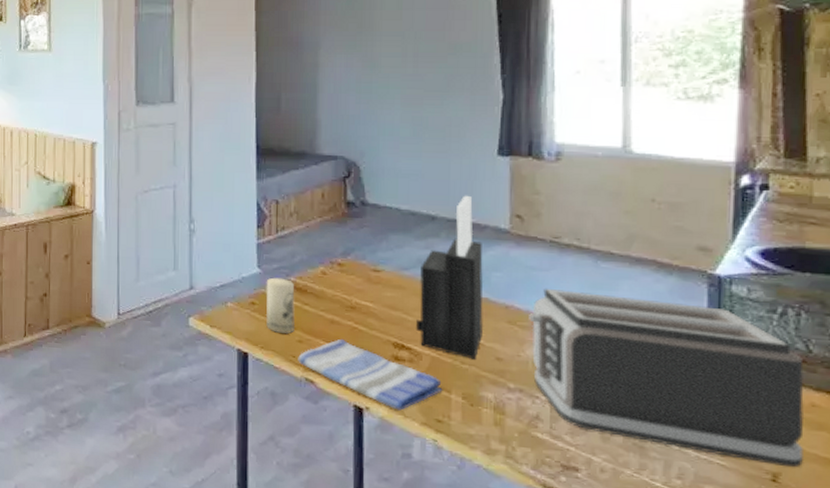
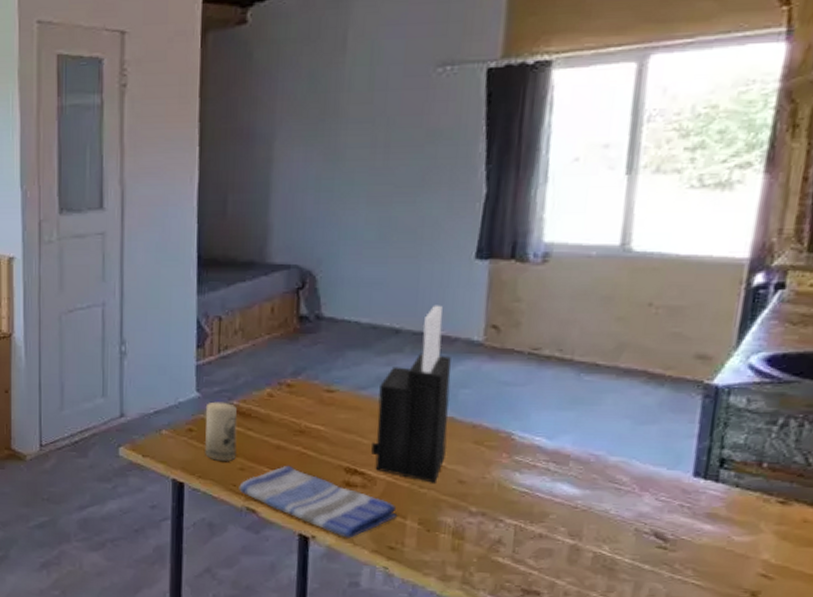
toaster: present [529,288,805,468] -> none [498,404,800,586]

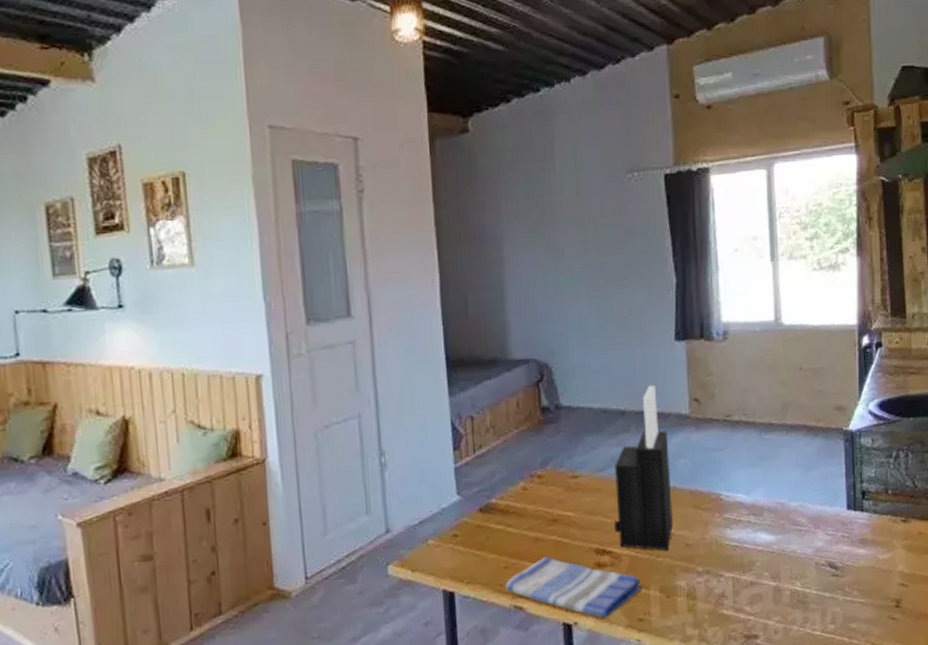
candle: present [204,401,238,462] -> none [467,502,501,563]

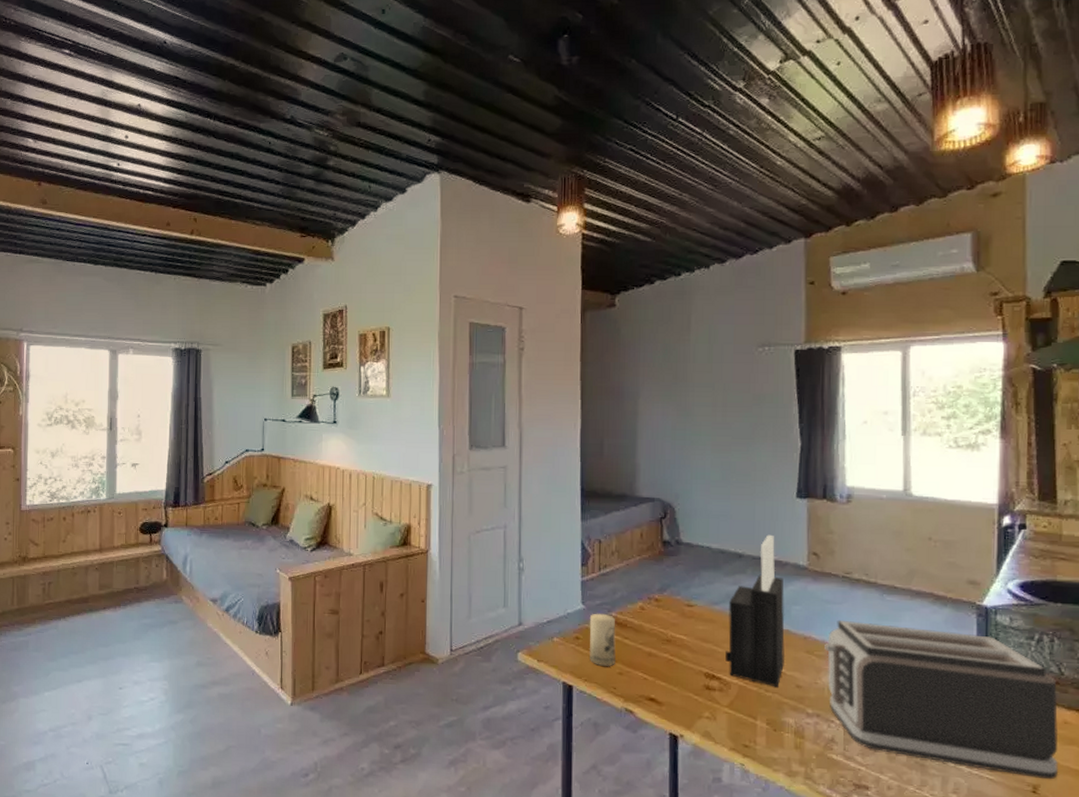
candle: none [467,502,501,563] -> present [589,613,617,667]
dish towel: present [505,555,643,618] -> none [618,670,750,737]
toaster: none [710,460,916,598] -> present [825,619,1059,780]

